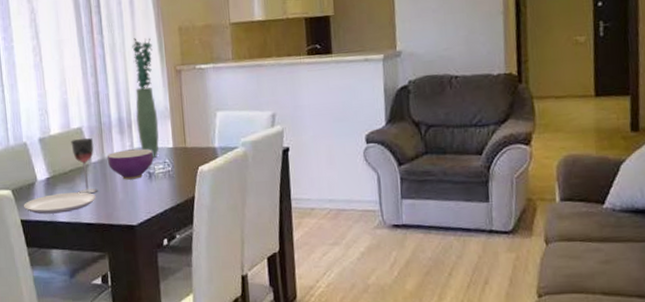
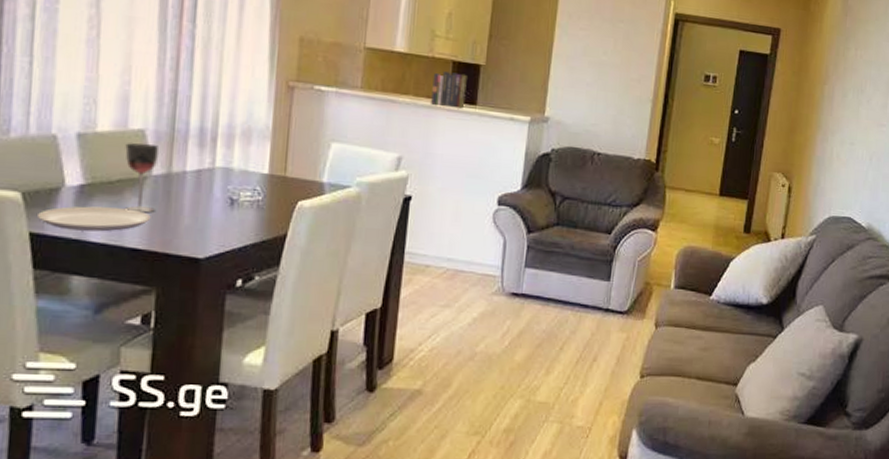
bowl: present [107,148,153,180] -> none [175,166,240,204]
vase: present [132,38,159,158] -> none [224,37,262,182]
books: none [290,27,322,62] -> present [431,71,467,109]

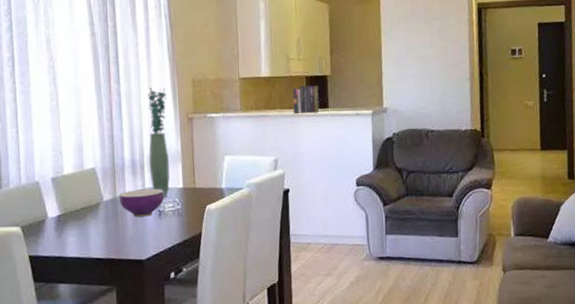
plate: present [38,206,151,232] -> none [33,229,106,250]
wineglass: present [124,143,160,213] -> none [84,178,108,231]
bowl: none [175,166,240,204] -> present [119,188,164,218]
vase: none [224,37,262,182] -> present [147,87,170,197]

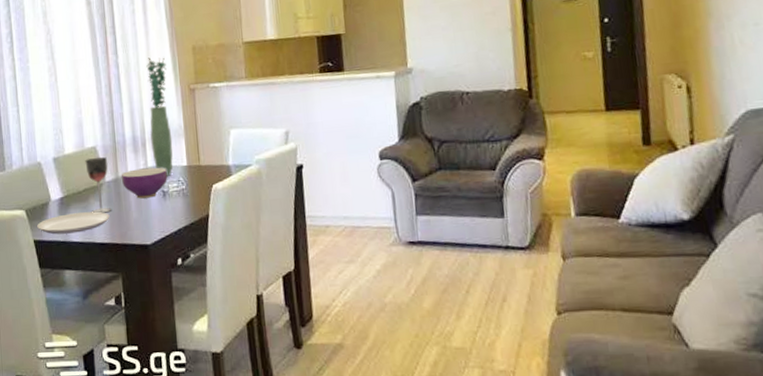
plate: none [33,229,106,250] -> present [37,211,110,235]
wineglass: none [84,178,108,231] -> present [85,157,112,214]
books: present [292,85,320,114] -> none [302,45,334,80]

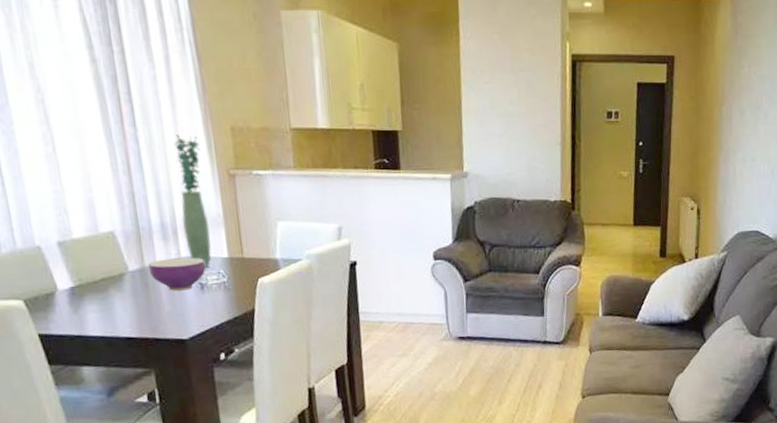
plate: present [37,211,110,235] -> none [41,303,136,328]
wineglass: present [85,157,112,214] -> none [100,243,138,306]

